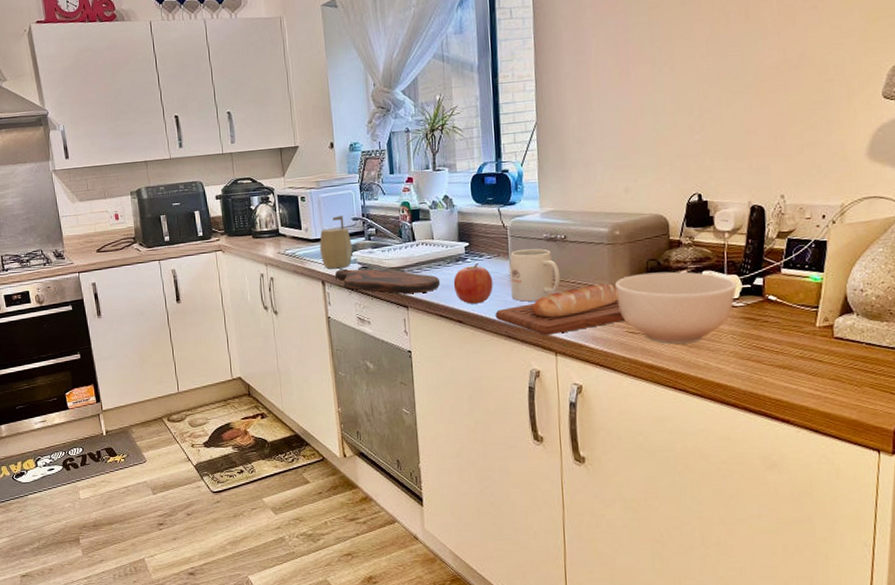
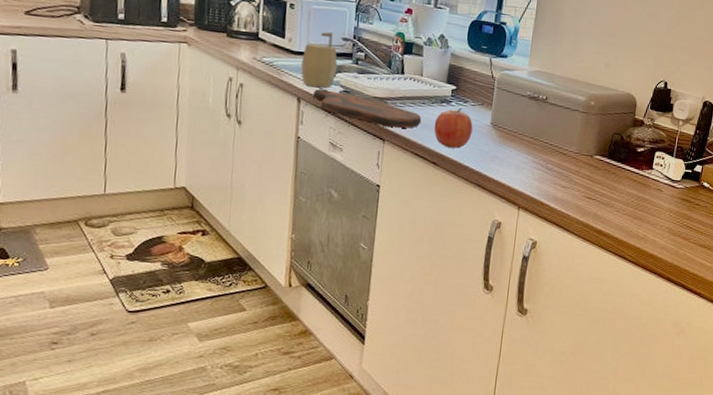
bread loaf: present [495,283,625,336] -> none [469,147,585,190]
mug: present [509,248,561,302] -> none [487,102,536,155]
bowl: present [615,271,737,344] -> none [581,144,681,215]

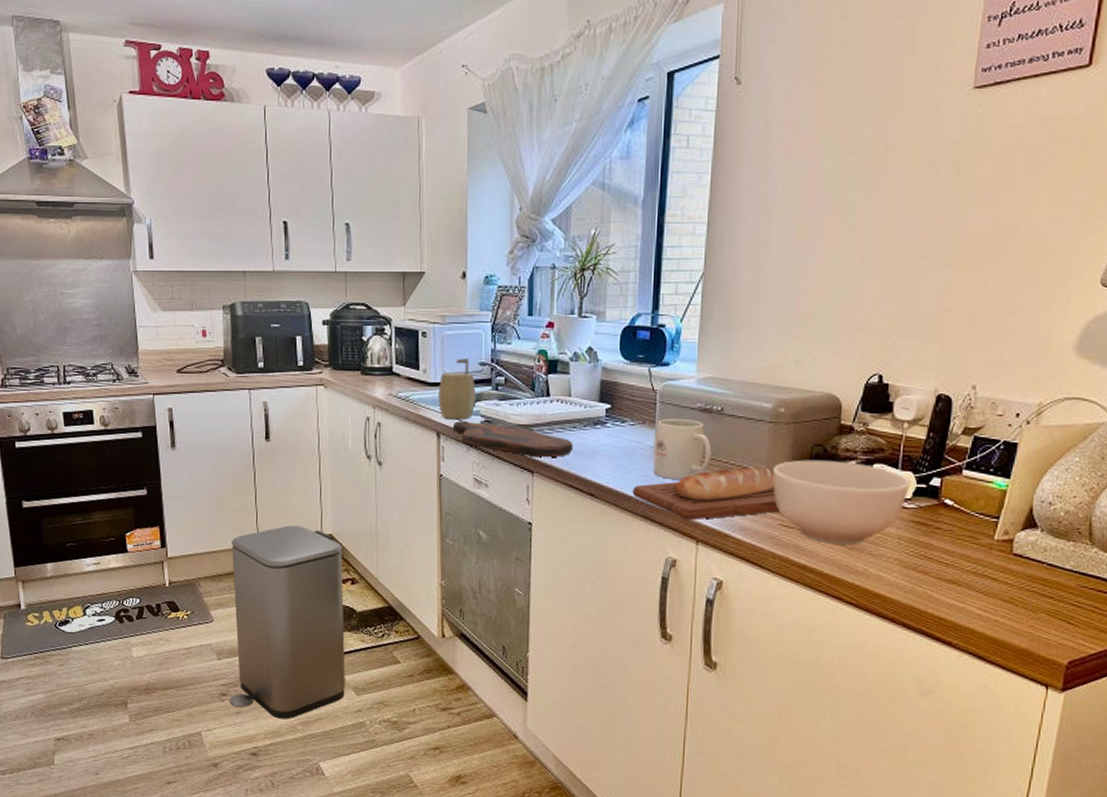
pedal bin: none [60,176,195,366] -> present [229,525,346,719]
fruit: present [434,107,473,148] -> none [588,428,634,476]
bread loaf: none [469,147,585,190] -> present [632,467,779,521]
mug: none [487,102,536,155] -> present [653,419,712,479]
bowl: none [581,144,681,215] -> present [773,459,910,544]

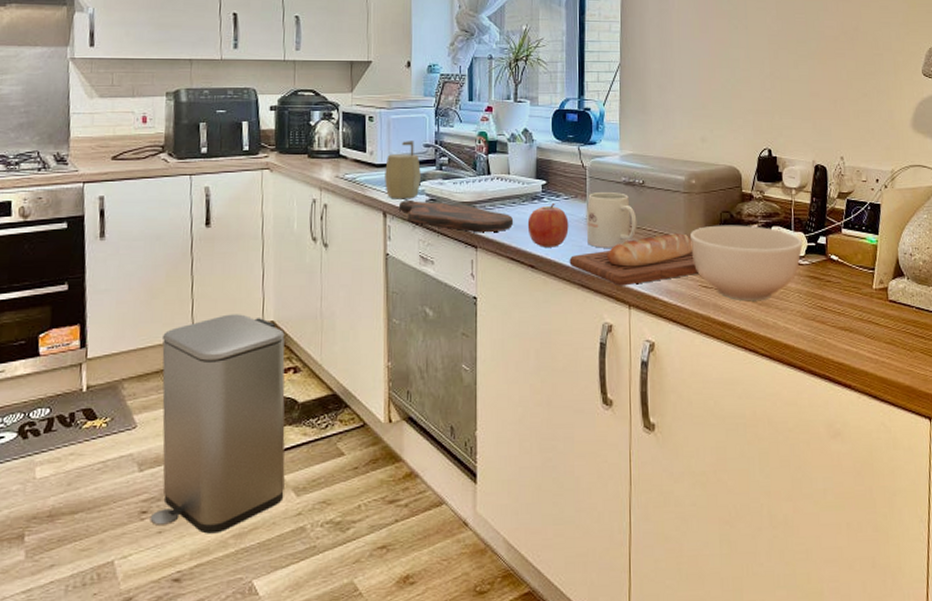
fruit: none [588,428,634,476] -> present [527,202,569,247]

